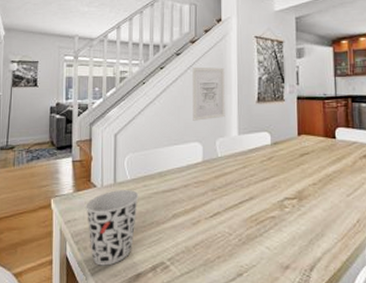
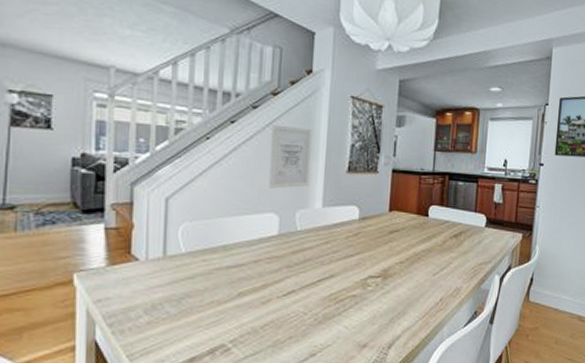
cup: present [86,190,139,266] -> none [123,265,196,351]

